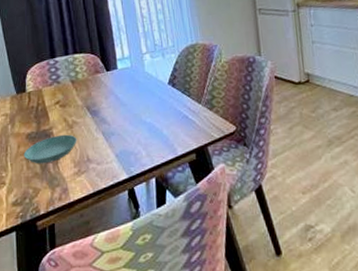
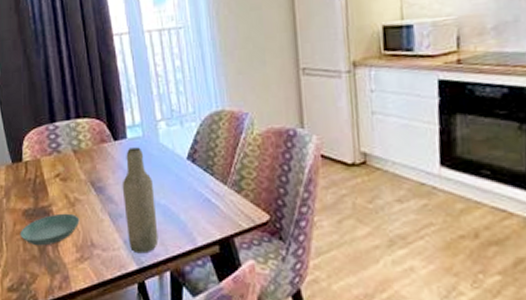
bottle: none [113,76,145,165] -> present [122,147,159,254]

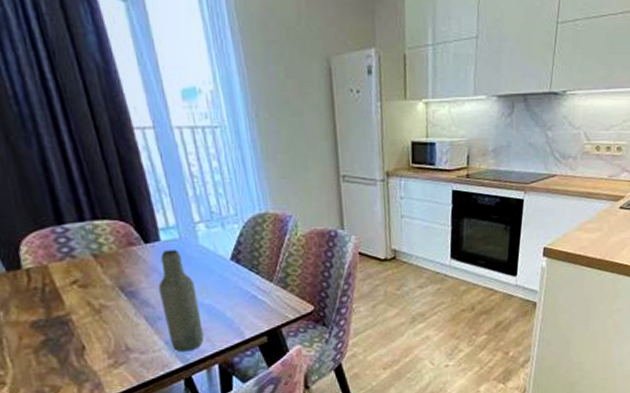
saucer: present [20,213,80,246] -> none [29,320,110,358]

